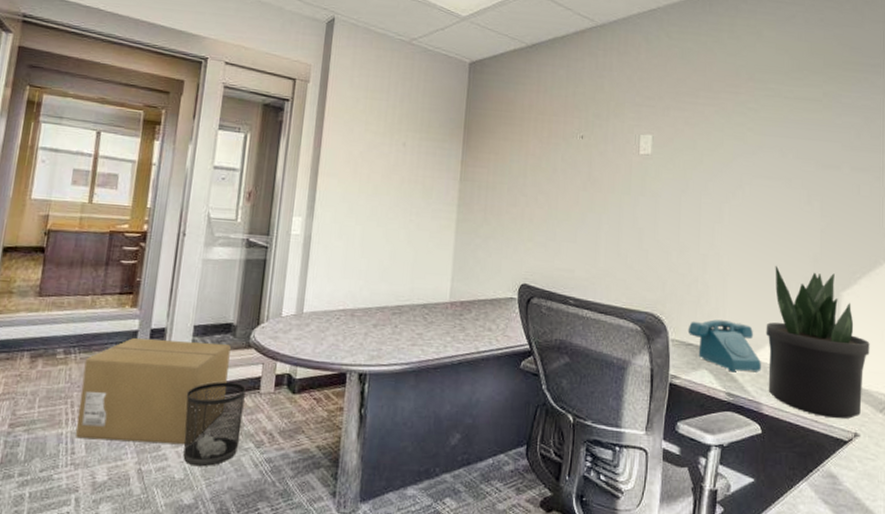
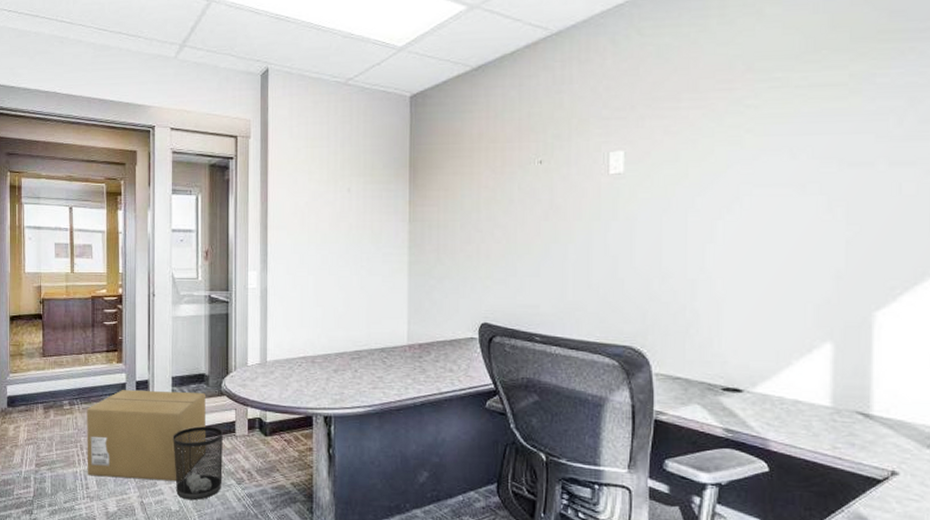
telephone: present [687,319,761,373] -> none [674,350,767,407]
planter: present [766,266,870,419] -> none [773,287,914,455]

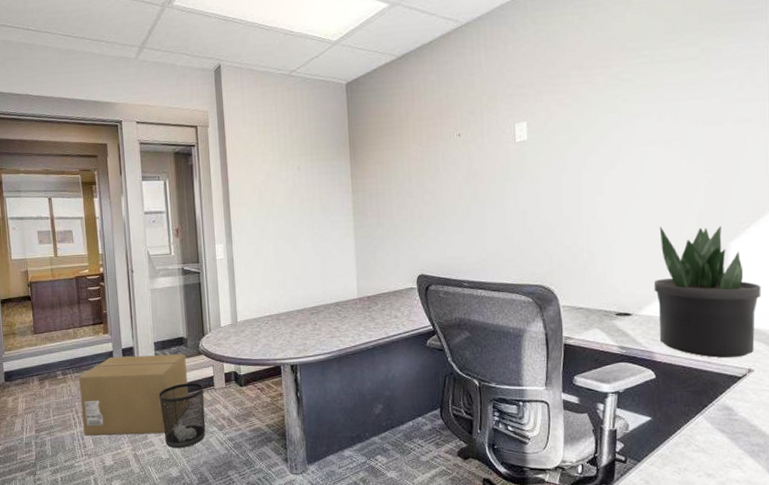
planter: none [773,287,914,455] -> present [653,226,761,358]

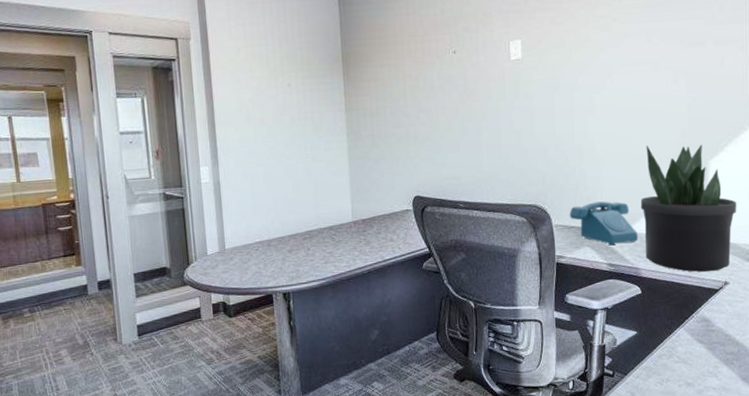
box: present [79,354,189,436] -> none [49,285,174,378]
waste bin: present [158,383,206,449] -> none [140,315,193,386]
telephone: none [577,283,651,328] -> present [569,201,638,246]

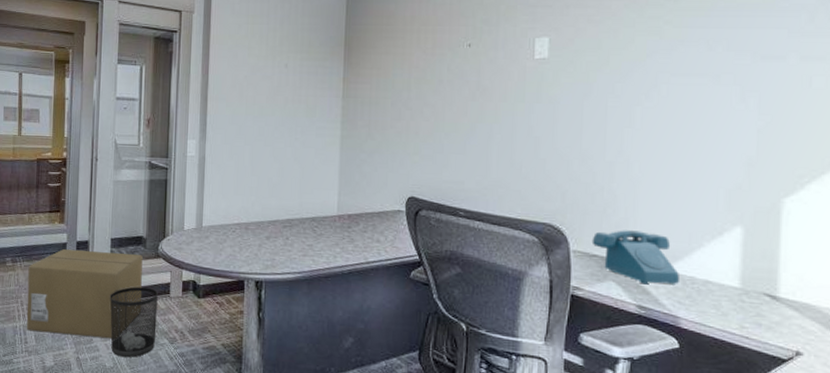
box: none [49,285,174,378] -> present [26,249,143,339]
waste bin: none [140,315,193,386] -> present [109,286,158,358]
planter: present [640,145,737,272] -> none [685,172,820,336]

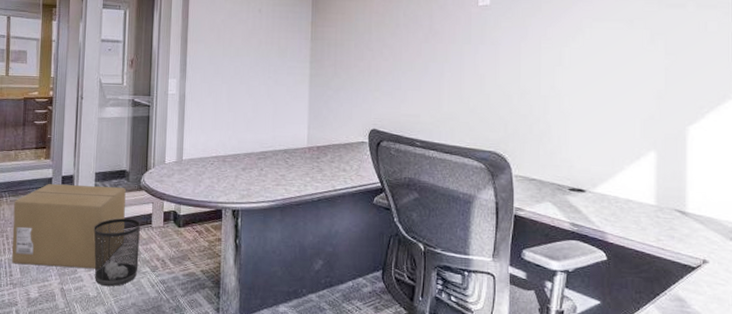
telephone: present [591,230,679,285] -> none [531,156,605,204]

